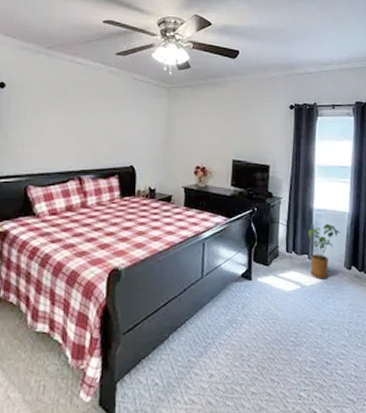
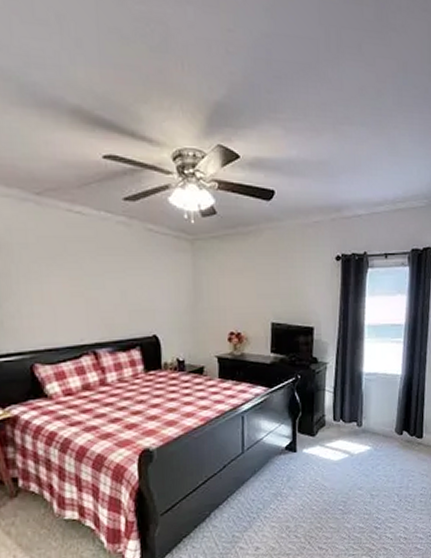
house plant: present [308,223,341,279] -> none [357,387,392,447]

